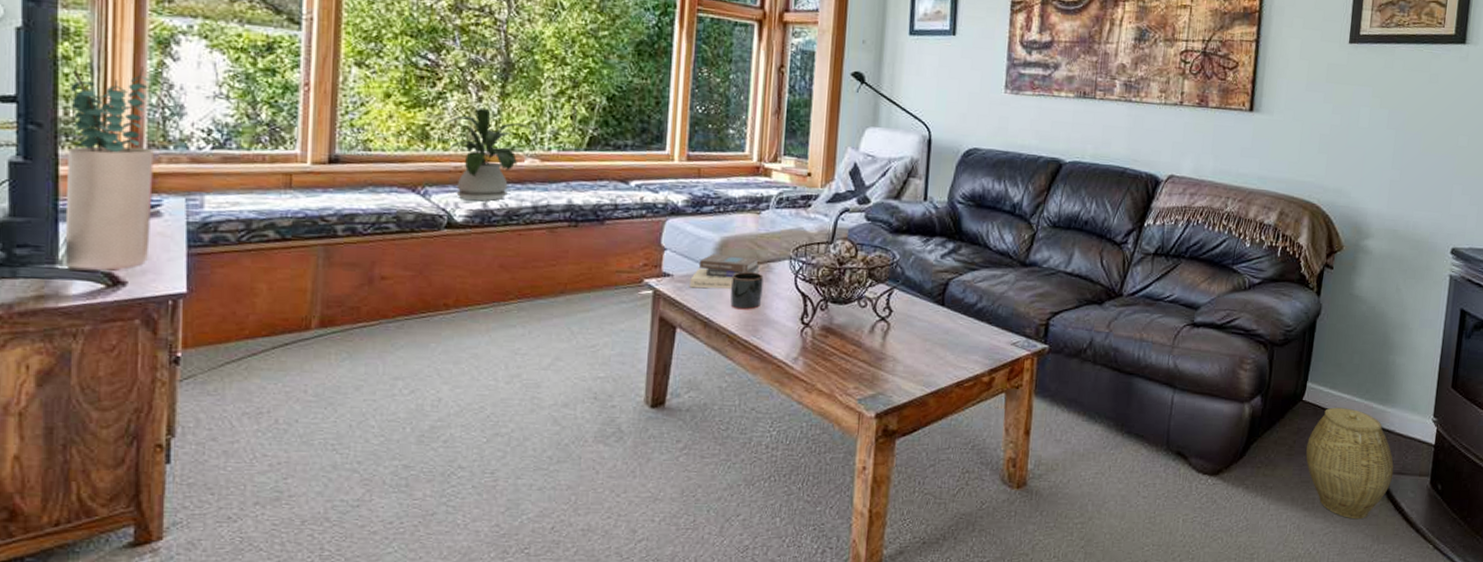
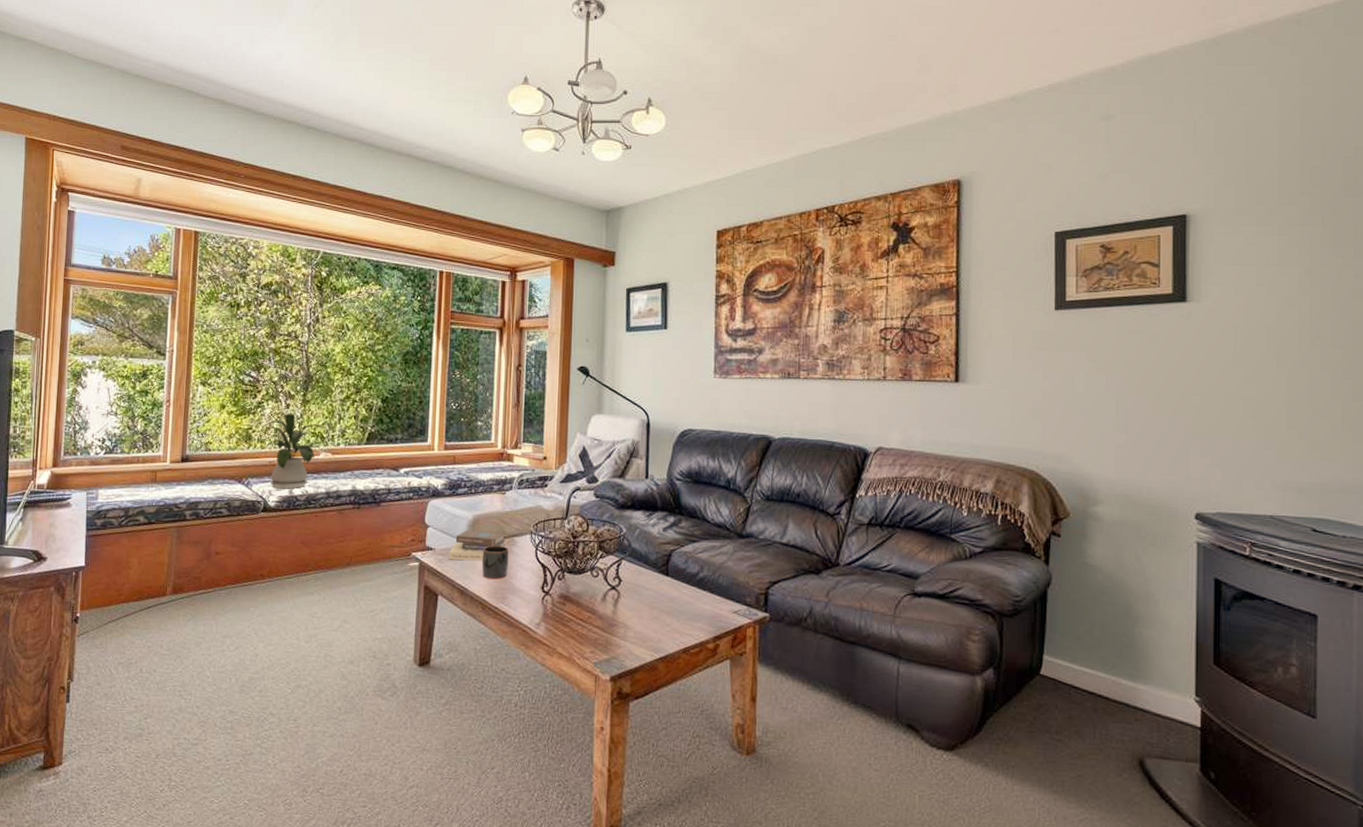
vase: present [64,66,154,272] -> none [8,394,68,550]
woven basket: present [1306,407,1394,520] -> none [1049,682,1154,807]

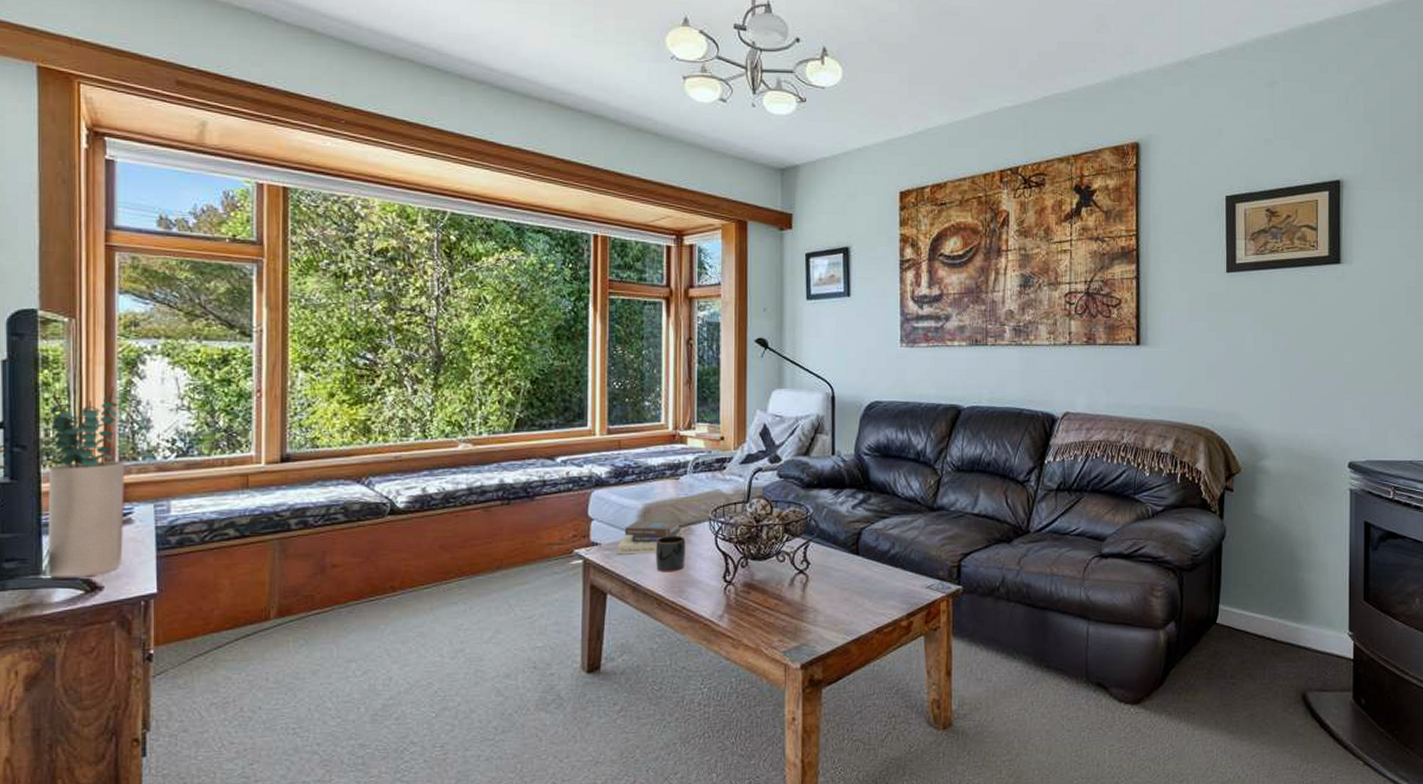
vase: none [8,394,68,550] -> present [47,387,125,580]
house plant: present [261,413,326,489] -> none [383,400,464,487]

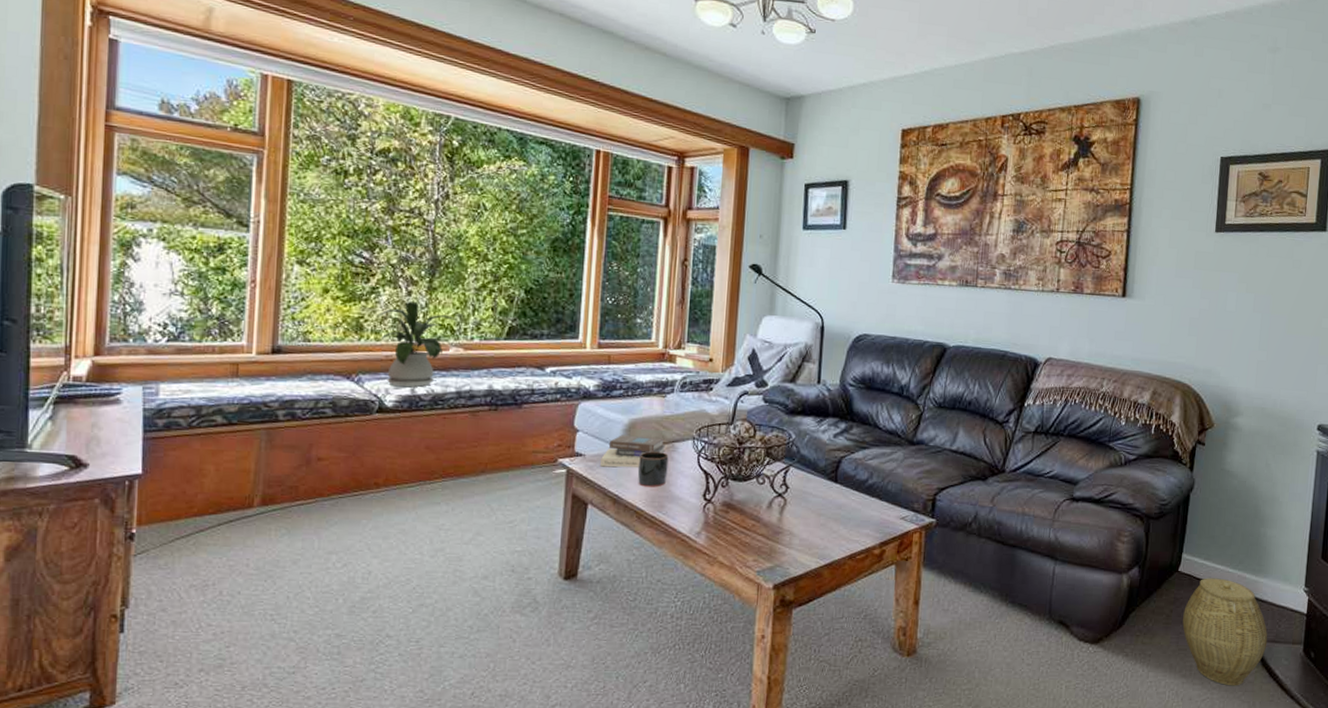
vase: present [47,387,125,580] -> none [33,267,115,455]
house plant: none [383,400,464,487] -> present [376,301,457,387]
woven basket: none [1225,628,1315,740] -> present [1182,578,1268,686]

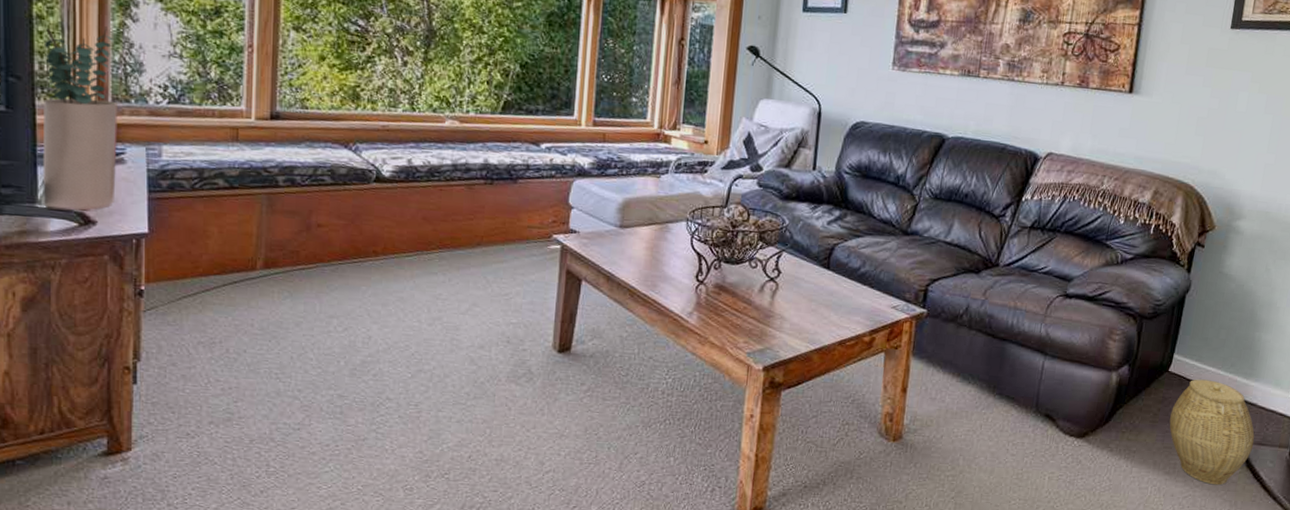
vase: none [33,267,115,455] -> present [42,26,118,212]
house plant: present [376,301,457,387] -> none [372,71,453,158]
books: present [600,435,666,468] -> none [594,213,659,246]
mug: present [637,451,669,487] -> none [631,231,662,267]

